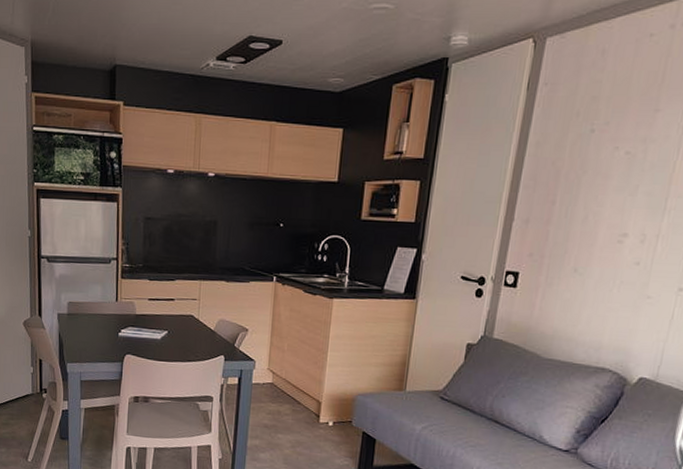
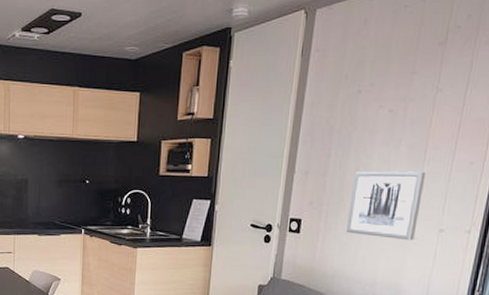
wall art: none [570,221,666,300] -> present [346,171,426,241]

